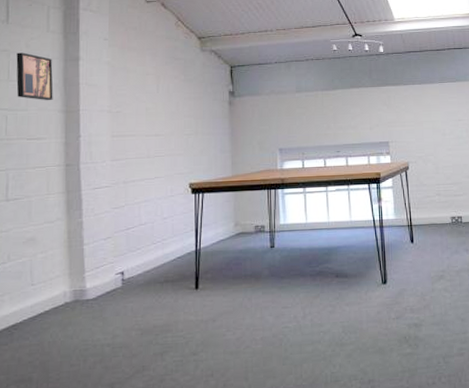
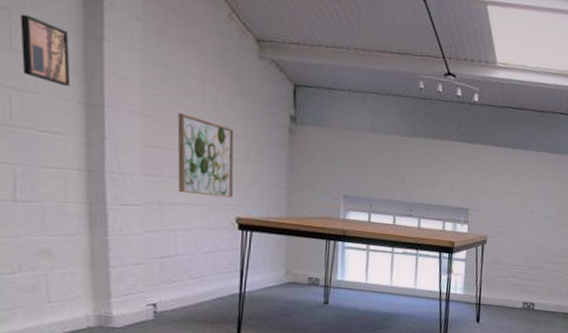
wall art: none [138,105,186,171] -> present [177,113,234,198]

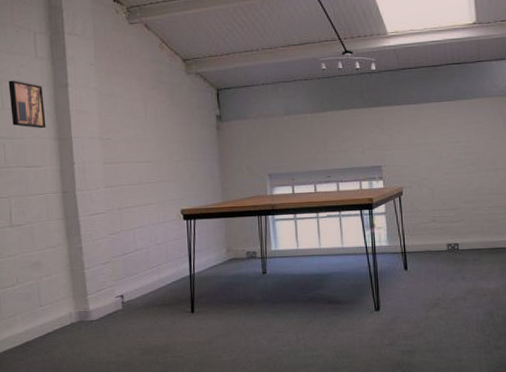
wall art: present [177,113,234,198] -> none [128,131,177,197]

